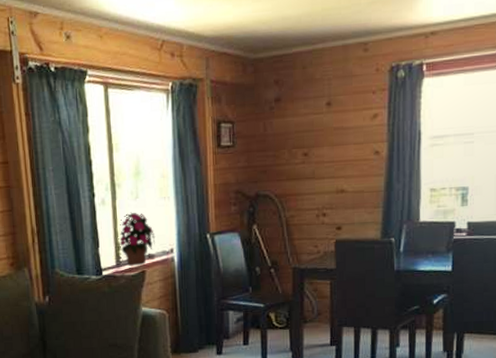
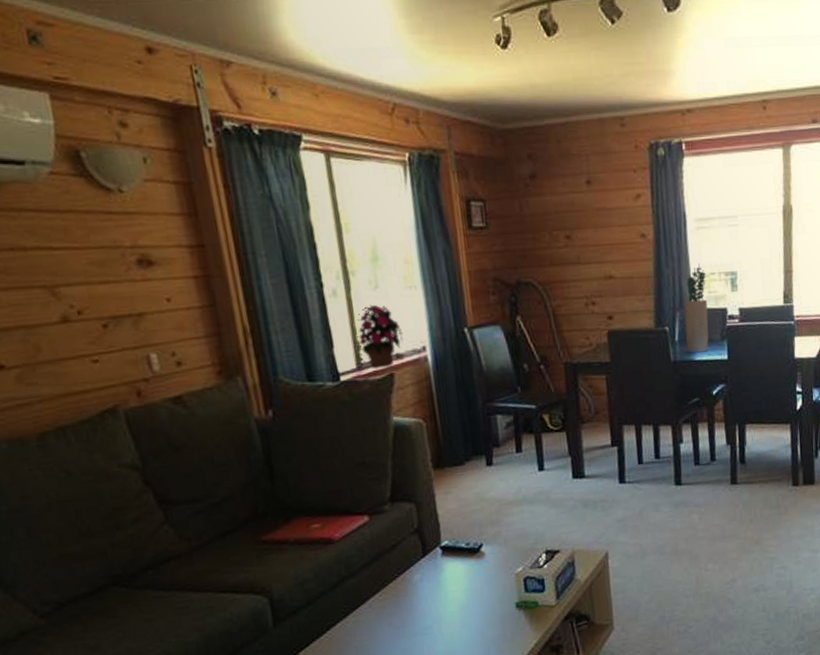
vase: none [410,179,436,264] -> present [684,263,709,353]

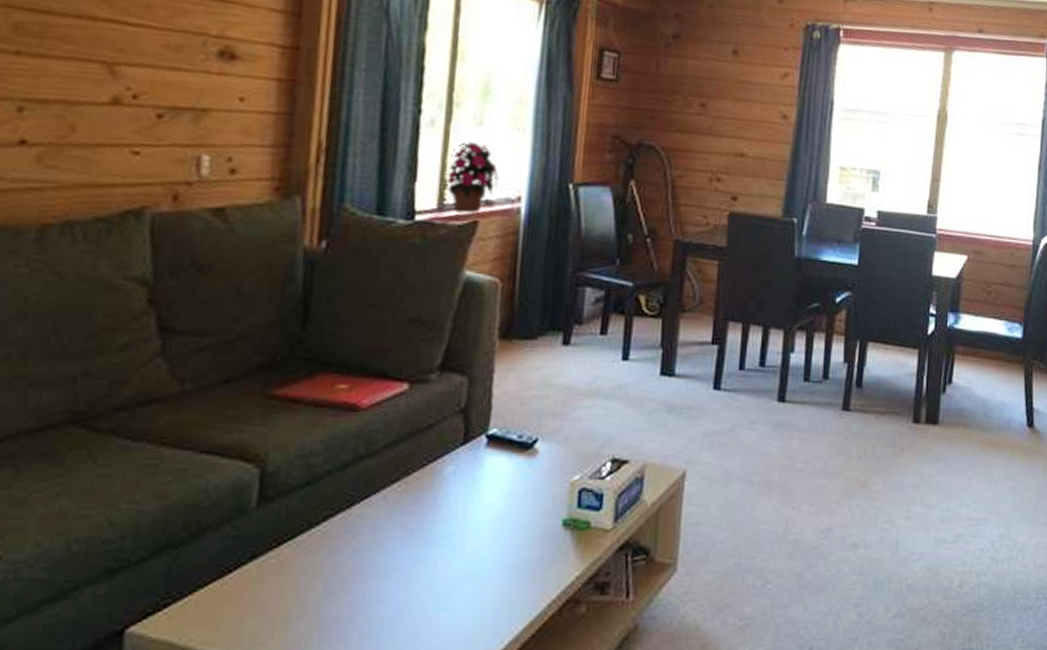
vase: present [684,263,709,353] -> none [813,156,846,253]

